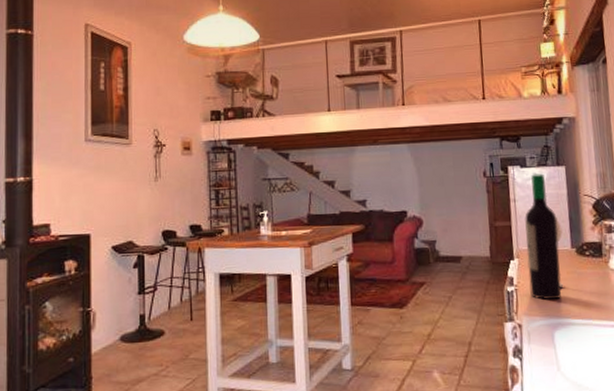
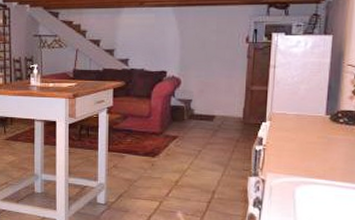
wine bottle: present [525,174,564,300] -> none [278,42,319,161]

